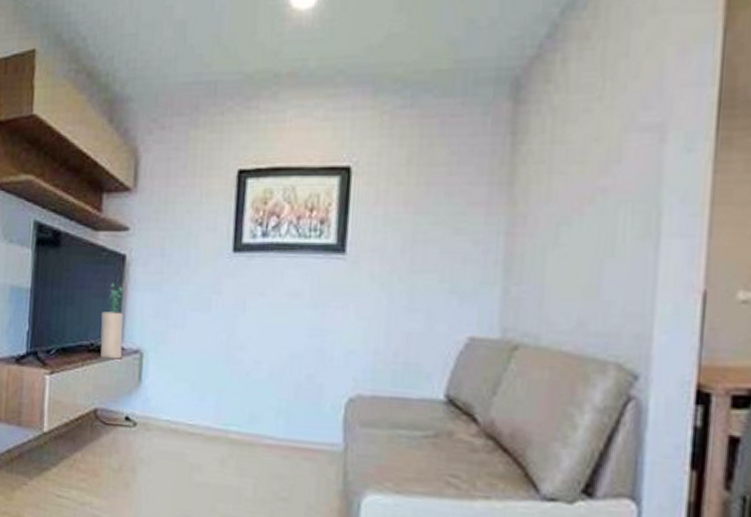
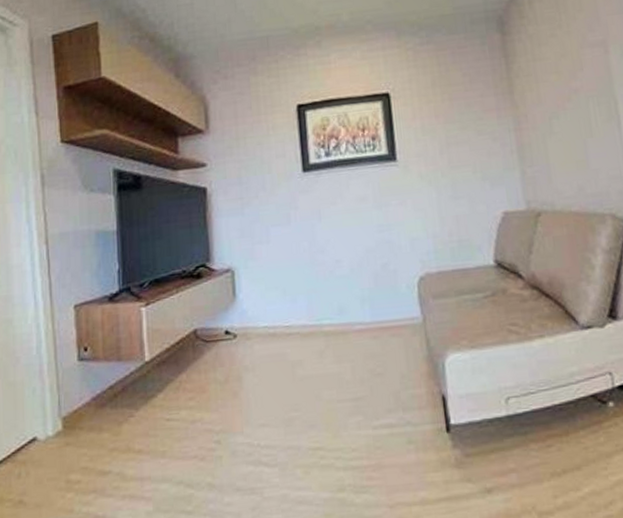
vase: present [100,282,124,360] -> none [189,213,214,283]

